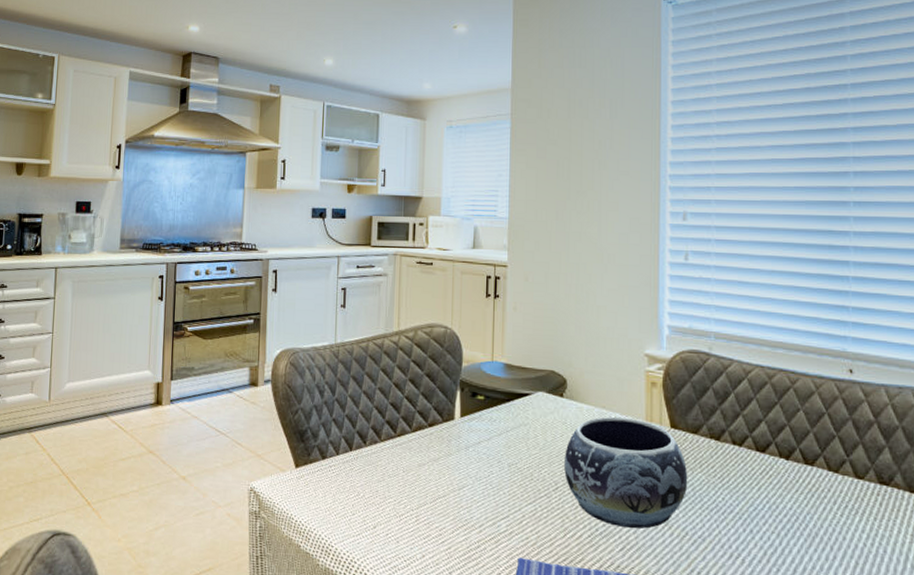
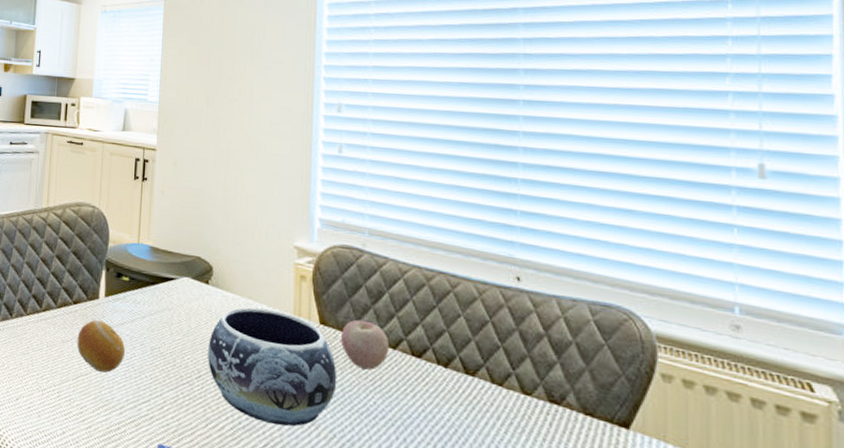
fruit: none [433,440,483,493] -> present [77,319,126,373]
apple: none [690,421,736,468] -> present [340,319,390,370]

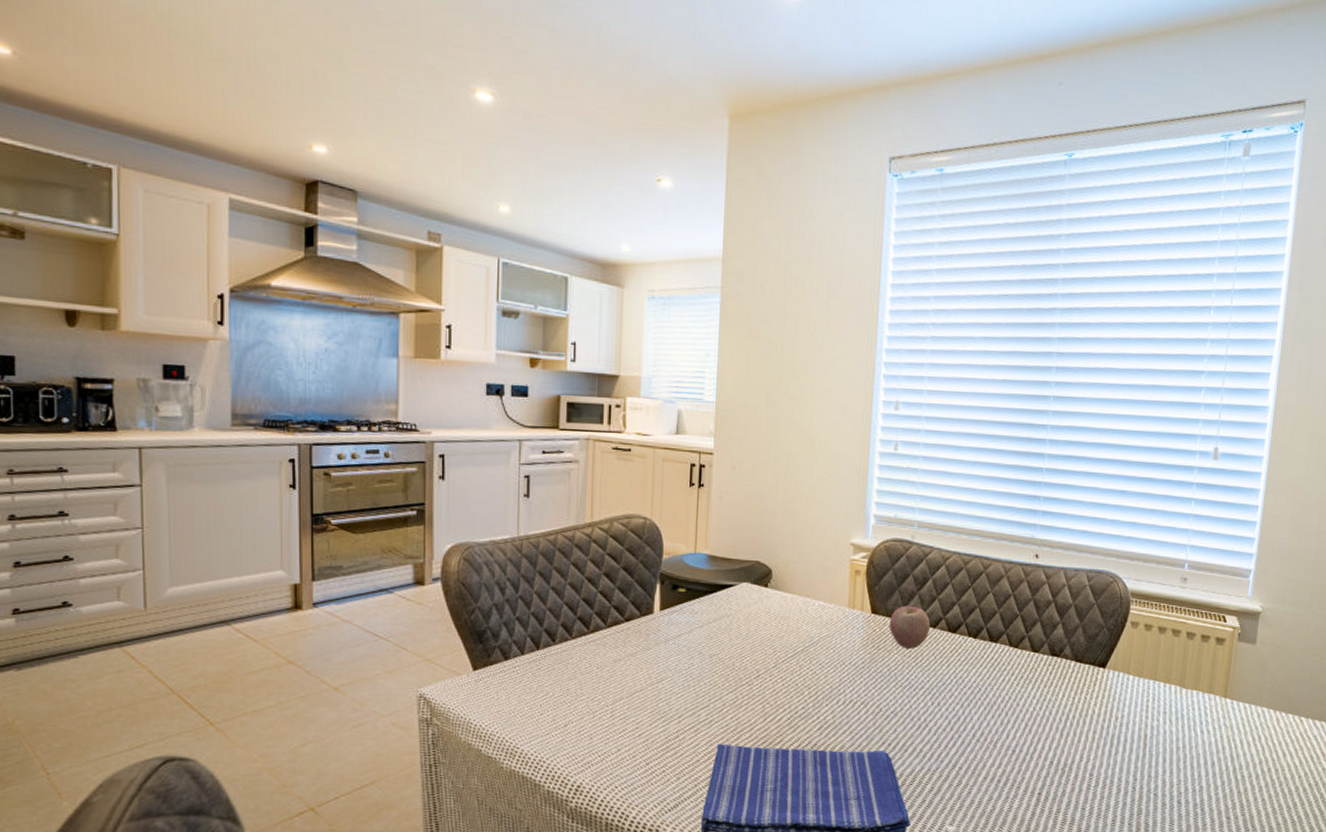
fruit: present [77,319,126,373] -> none [630,634,684,685]
decorative bowl: present [208,307,337,427] -> none [766,605,885,708]

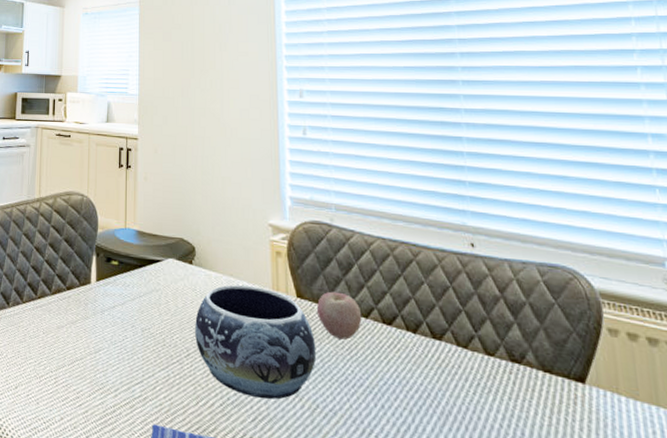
decorative bowl: none [766,605,885,708] -> present [195,285,317,400]

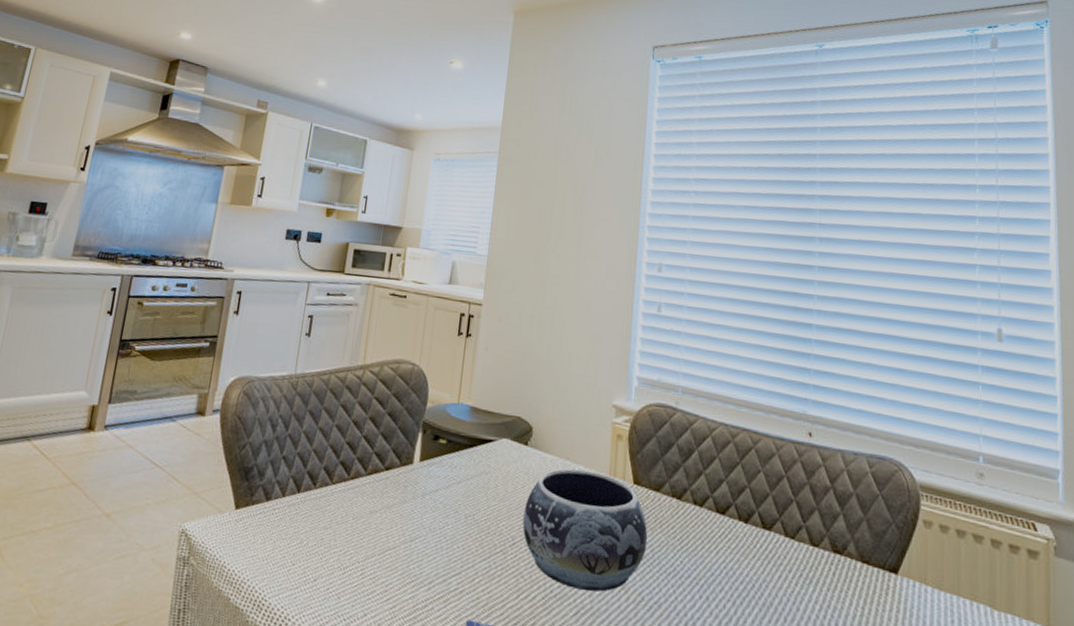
apple: present [316,291,362,340] -> none [652,478,697,529]

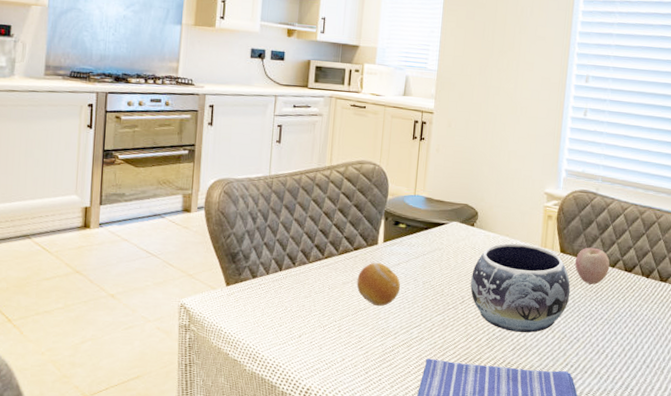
fruit: none [386,486,439,545] -> present [356,262,401,306]
apple: none [652,478,697,529] -> present [574,247,610,285]

